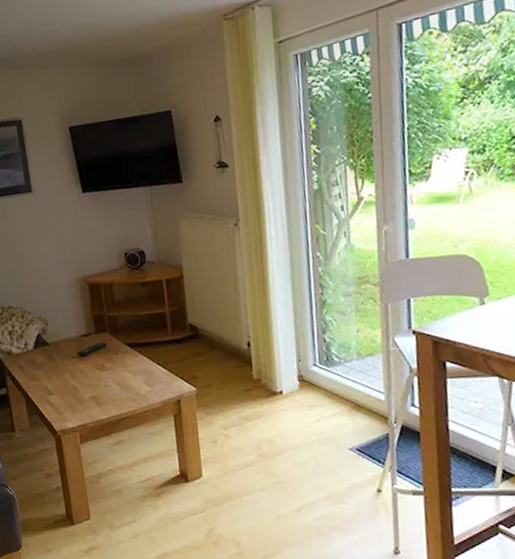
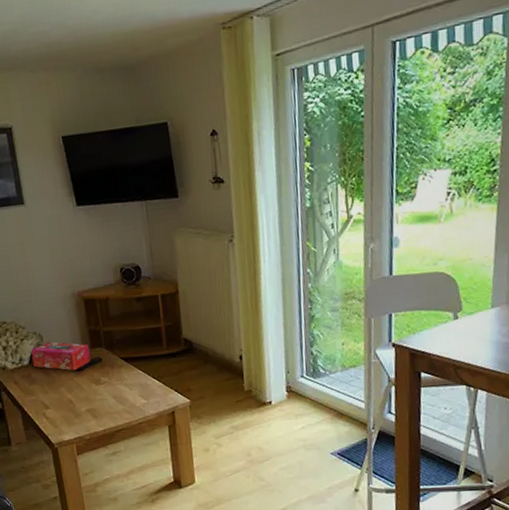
tissue box: none [36,326,95,357] -> present [31,341,91,371]

